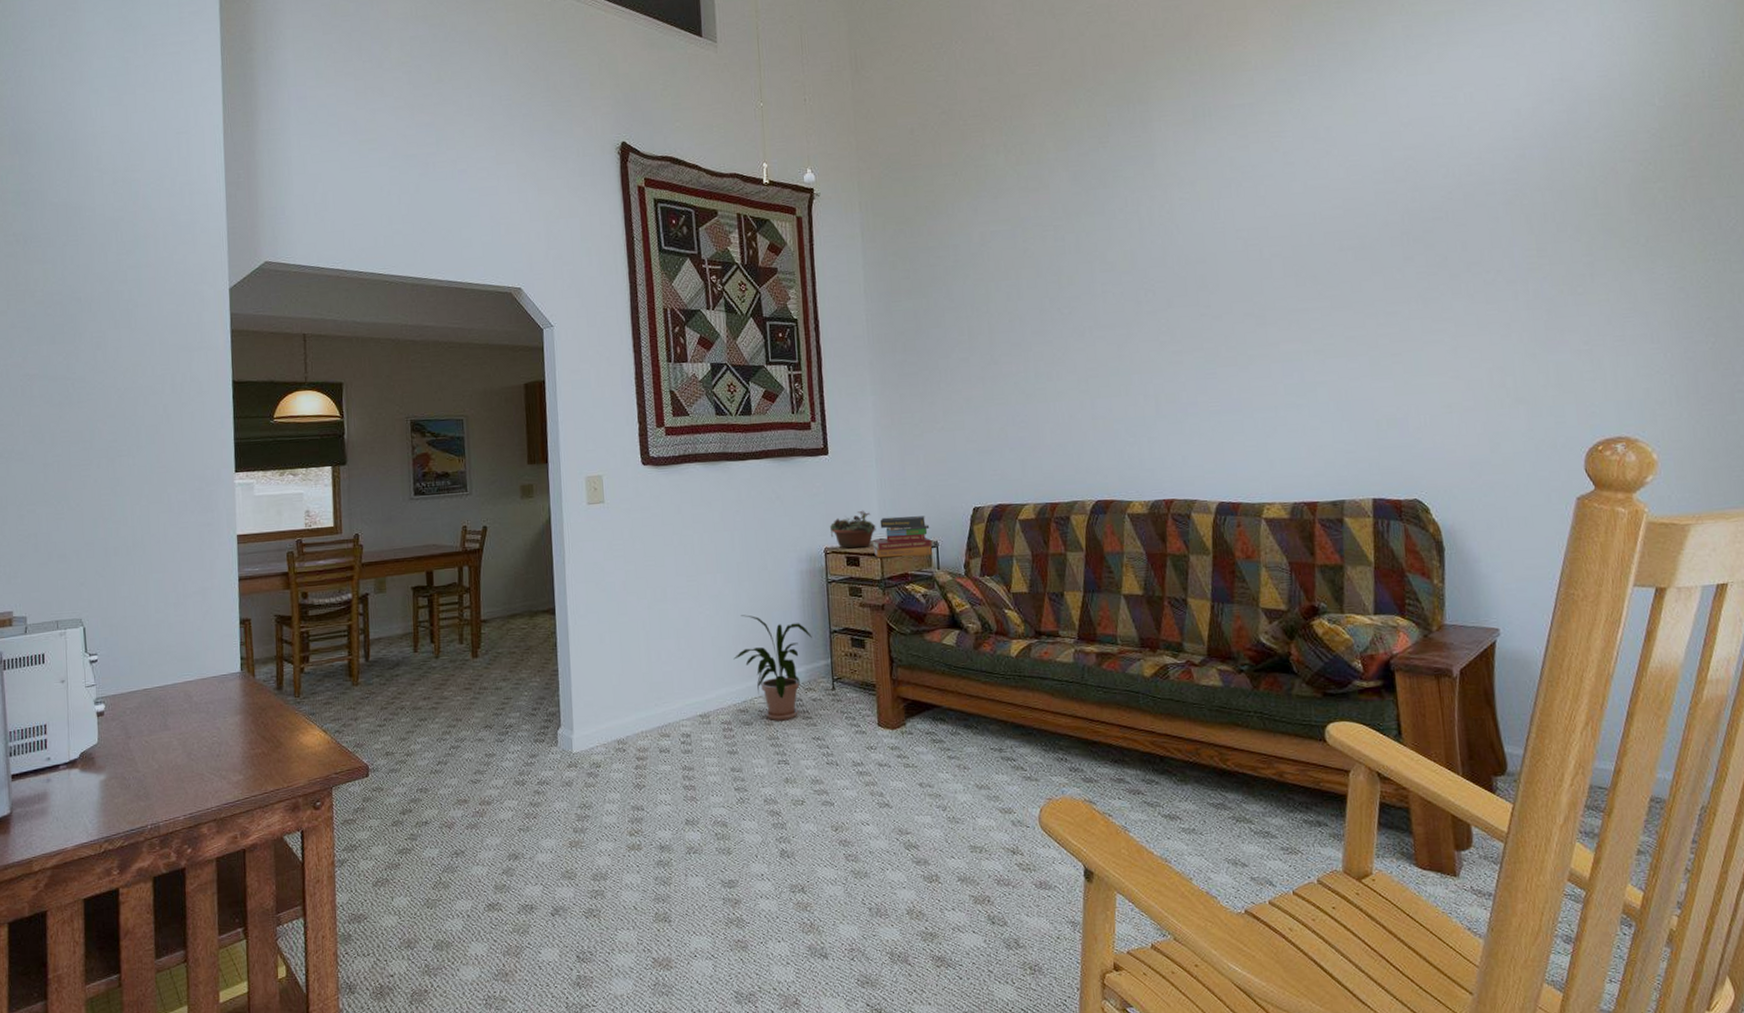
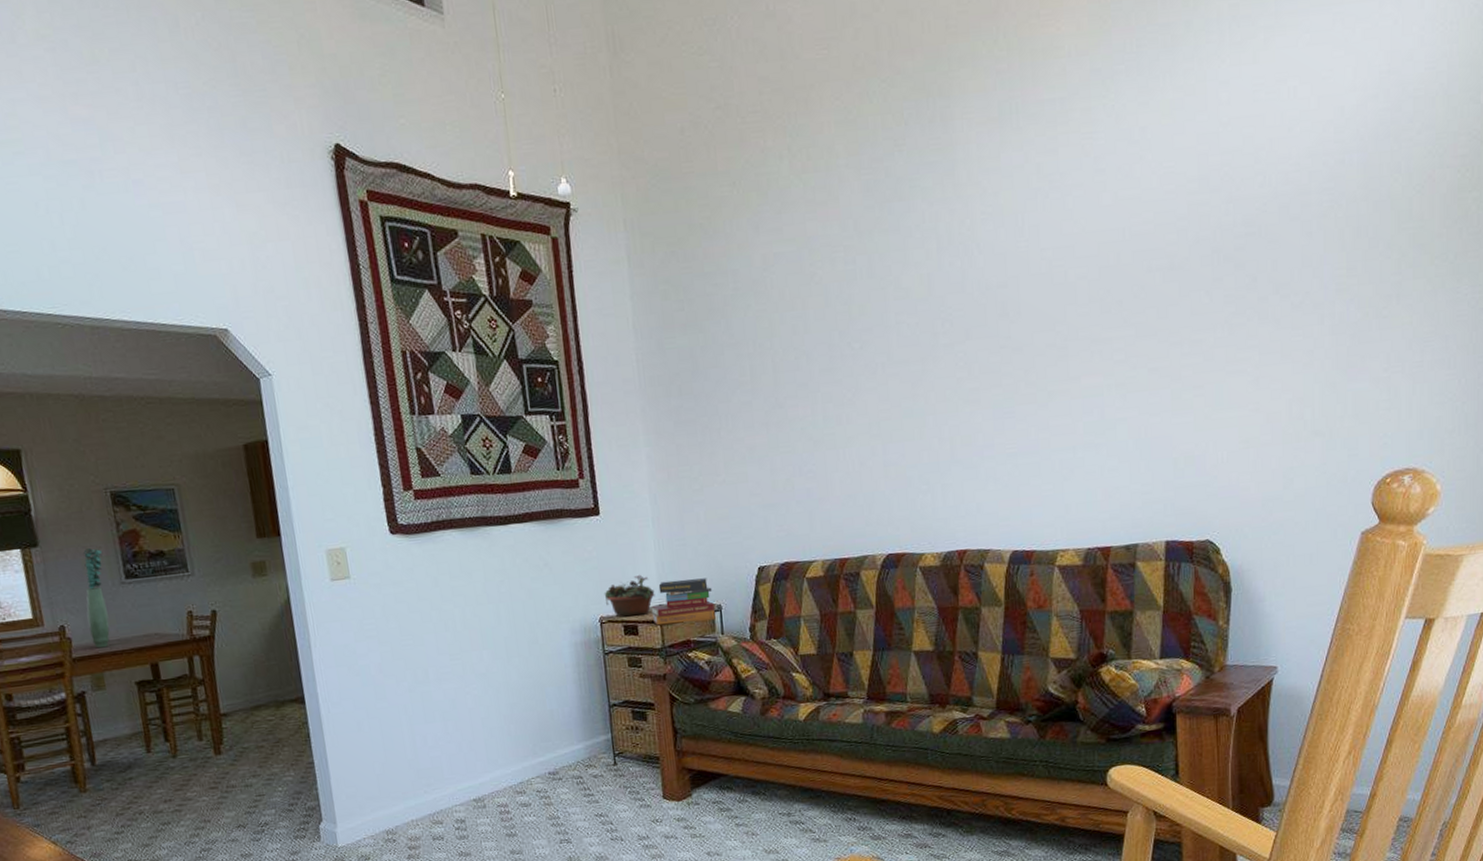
vase: none [378,466,397,556] -> present [83,546,110,649]
house plant: present [733,615,812,721] -> none [506,692,590,800]

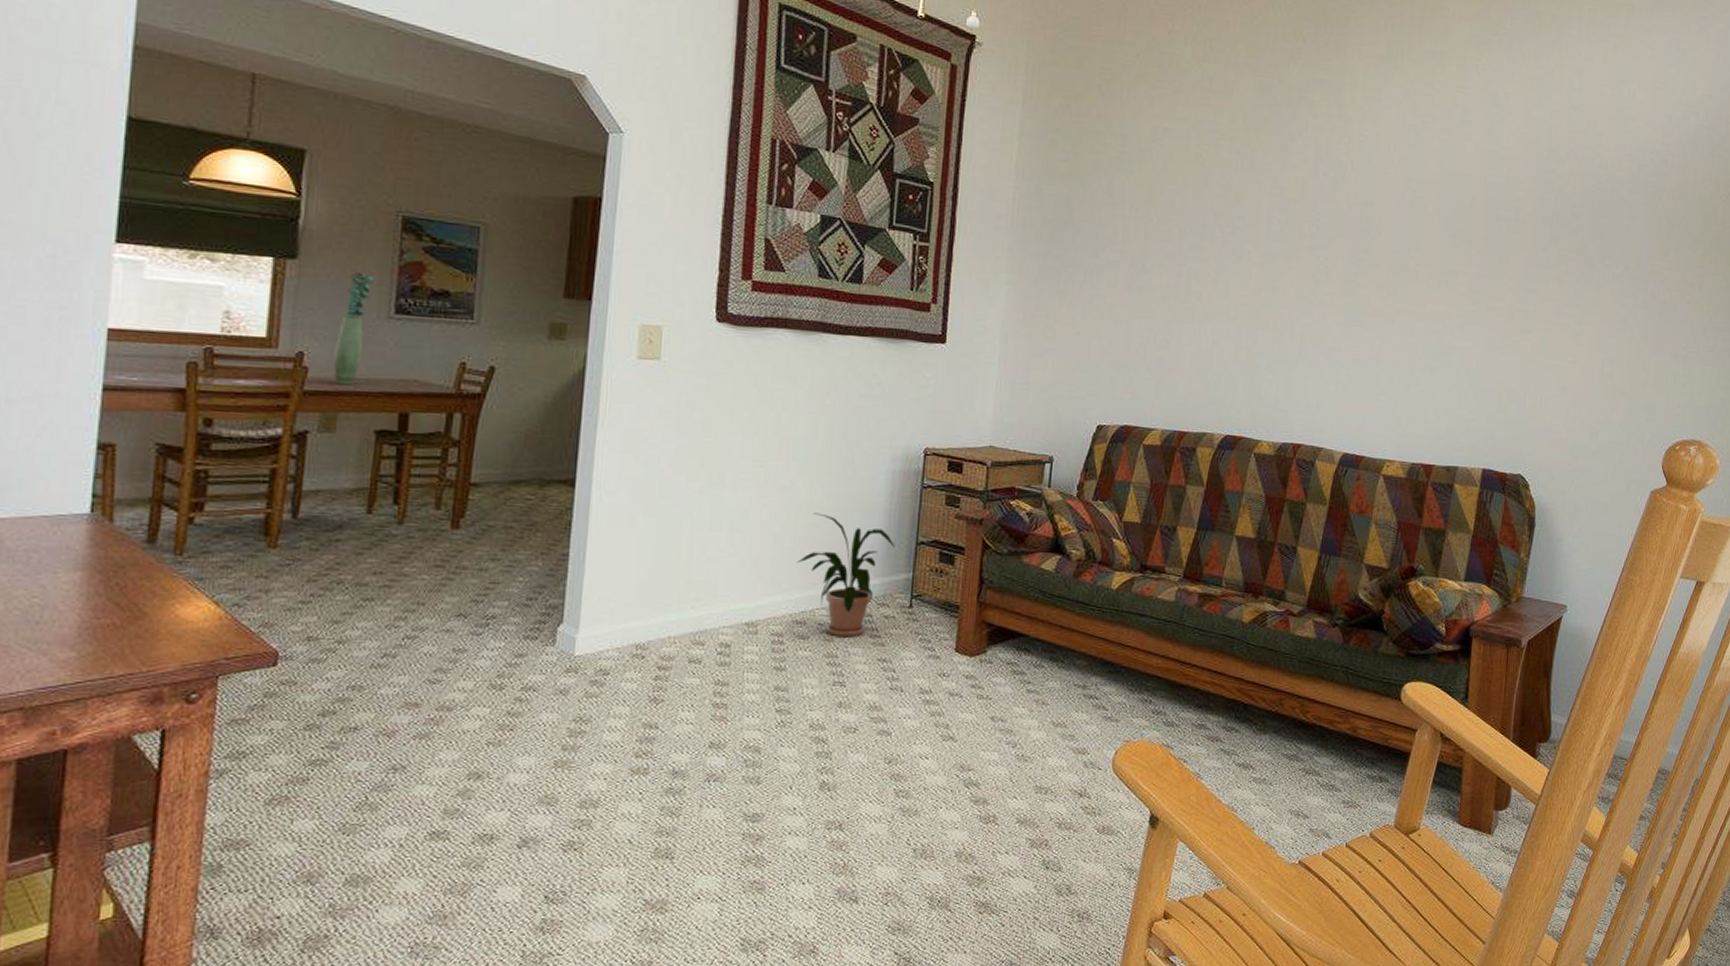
house plant: none [506,692,590,800] -> present [797,513,895,638]
succulent planter: present [604,574,655,617] -> none [933,411,988,454]
books: present [651,578,715,626] -> none [979,423,1047,470]

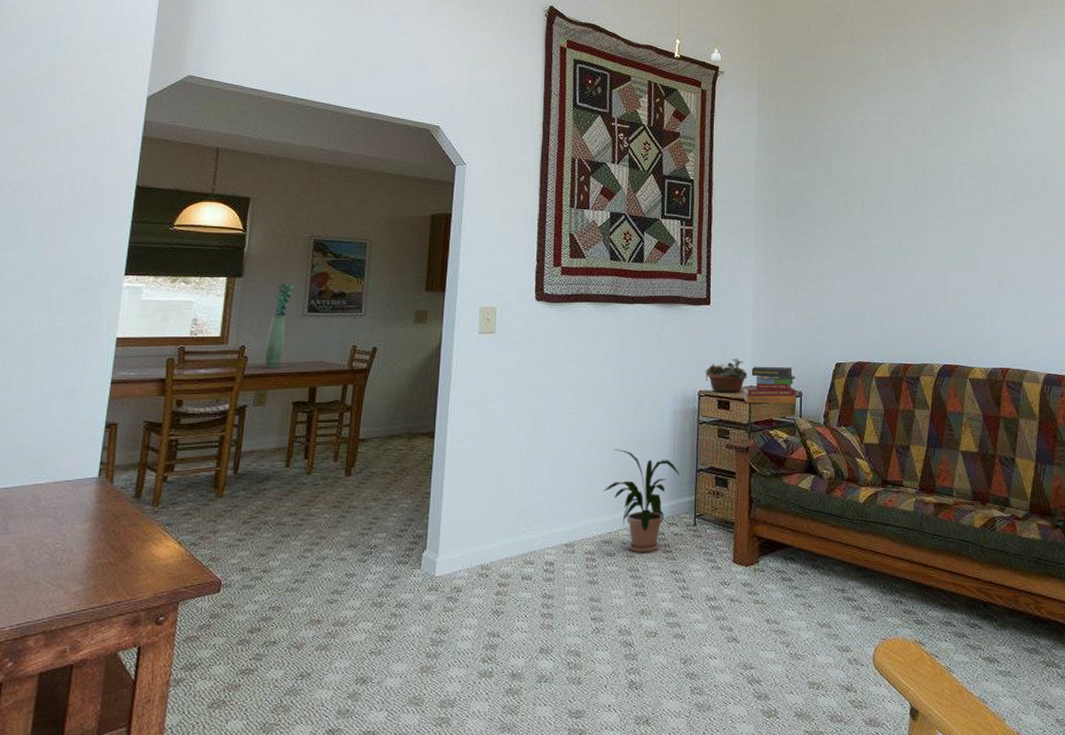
succulent planter: none [933,411,988,454] -> present [705,358,748,393]
books: none [979,423,1047,470] -> present [743,366,796,404]

